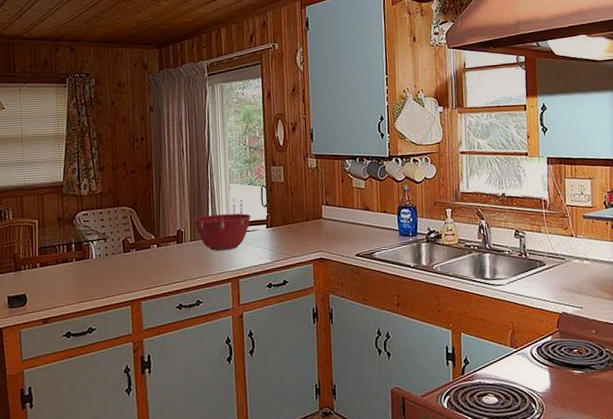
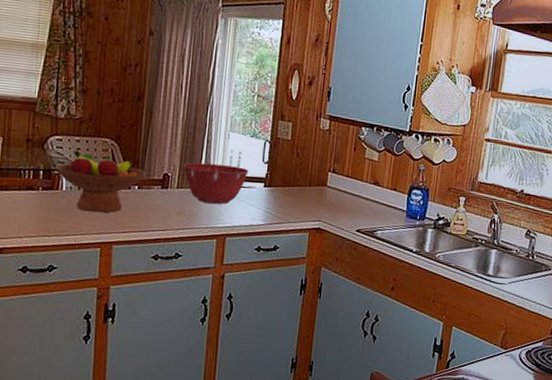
fruit bowl: none [85,221,163,275] -> present [55,150,147,213]

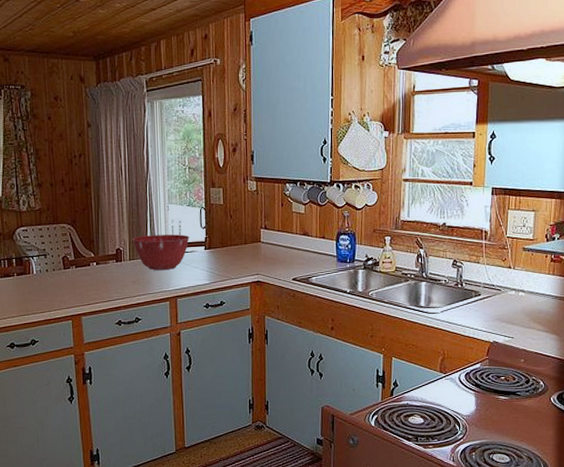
fruit bowl: present [55,150,147,213] -> none [25,237,102,290]

